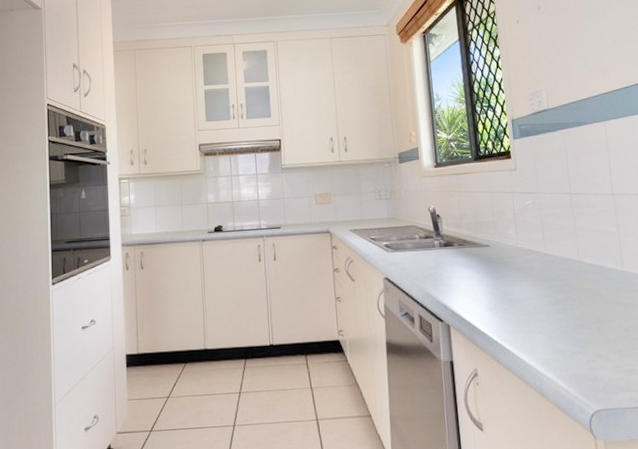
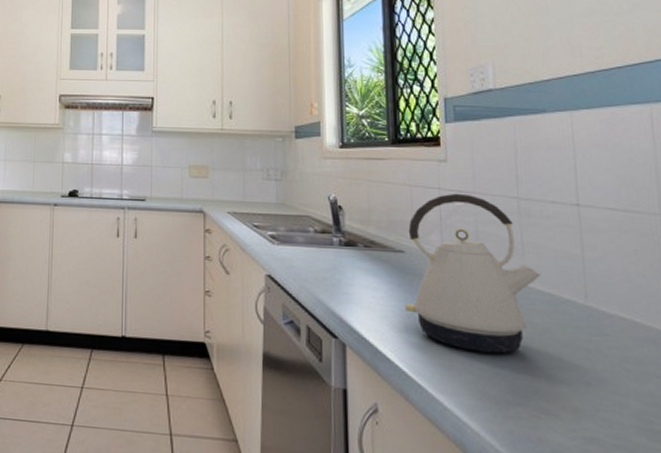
kettle: none [491,194,590,317] -> present [405,193,541,354]

